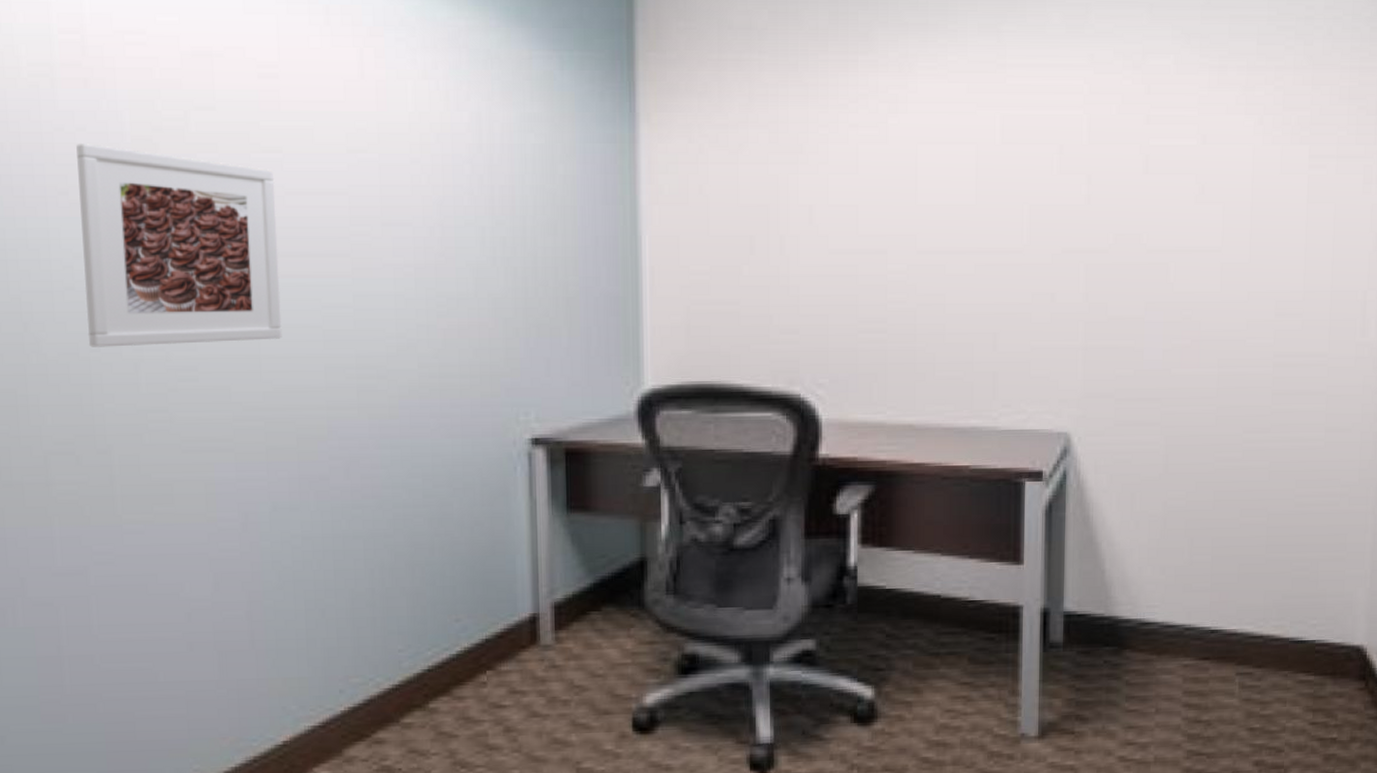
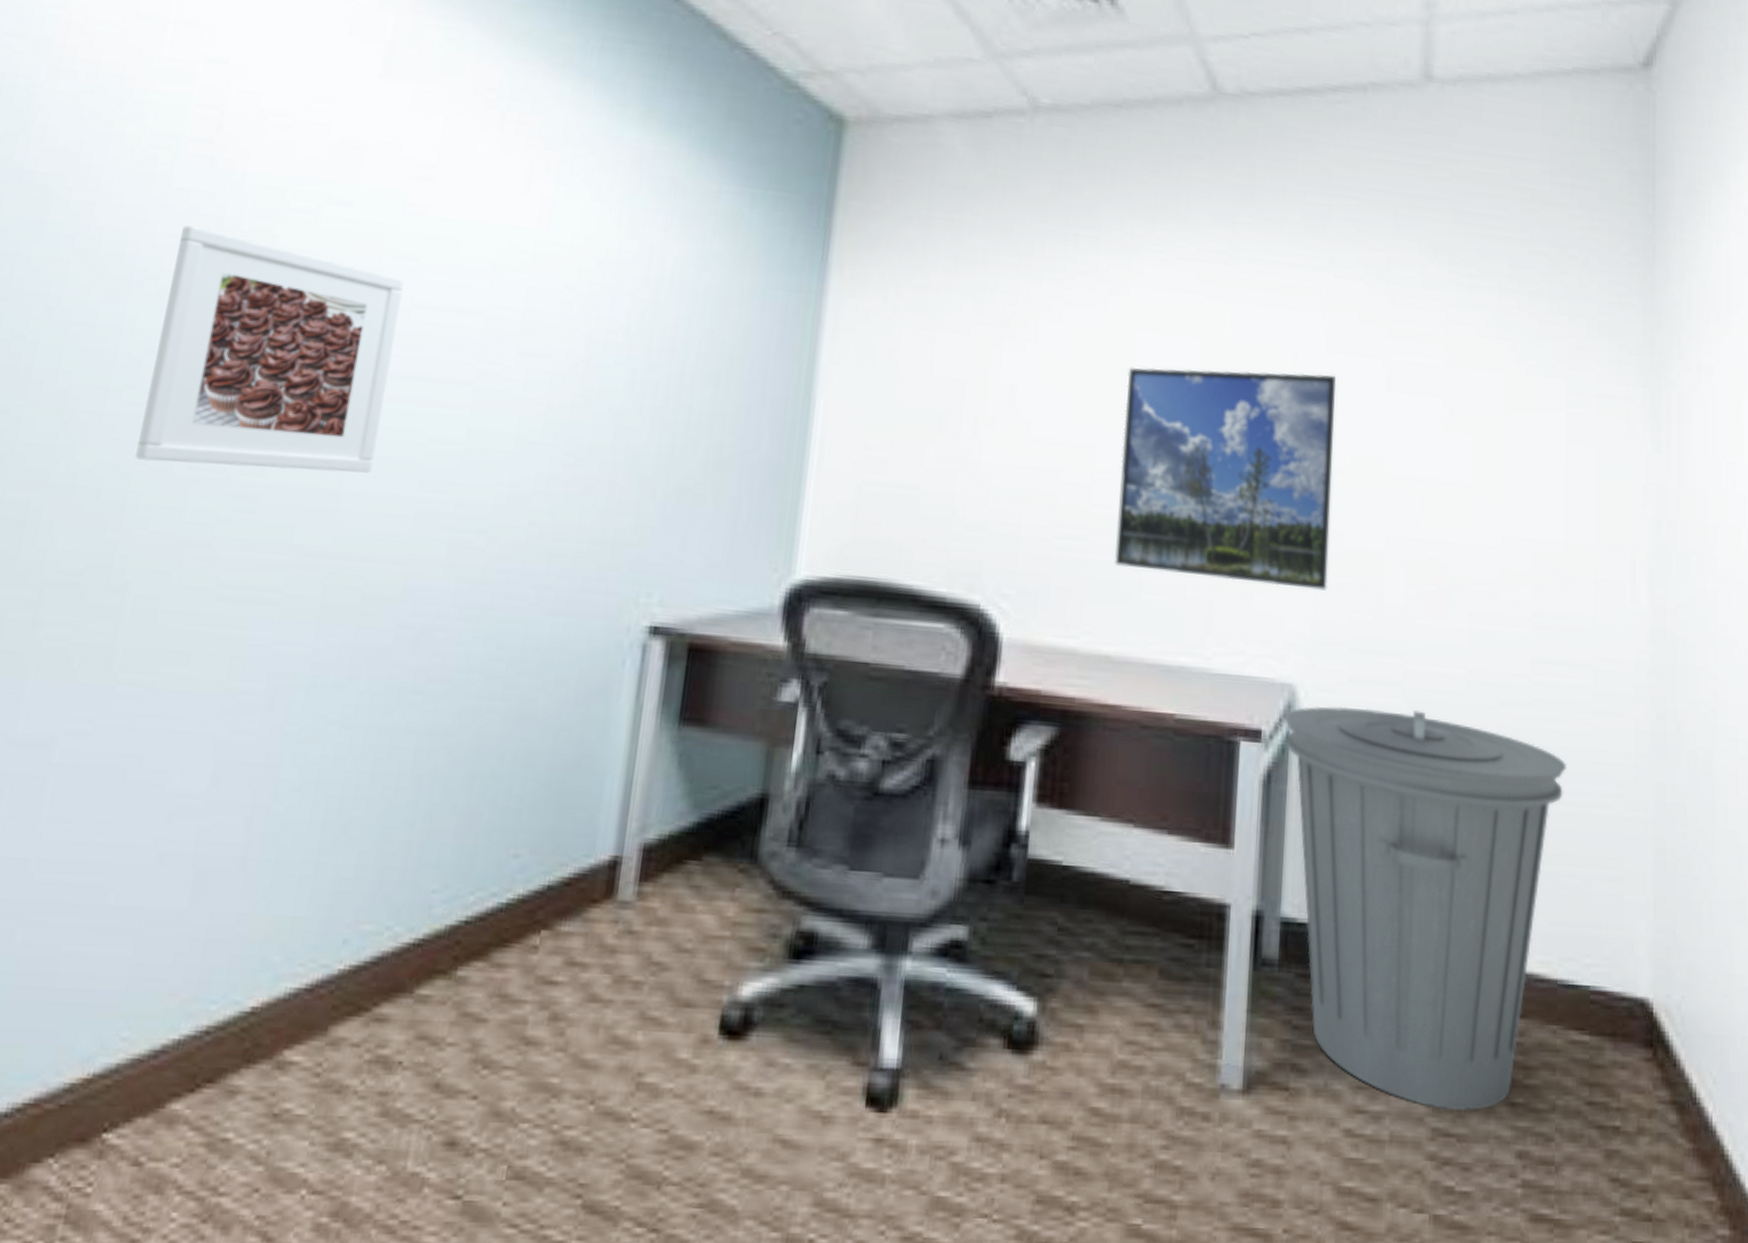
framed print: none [911,165,1099,354] -> present [1115,367,1337,590]
trash can: none [1061,443,1301,738] -> present [1283,706,1567,1112]

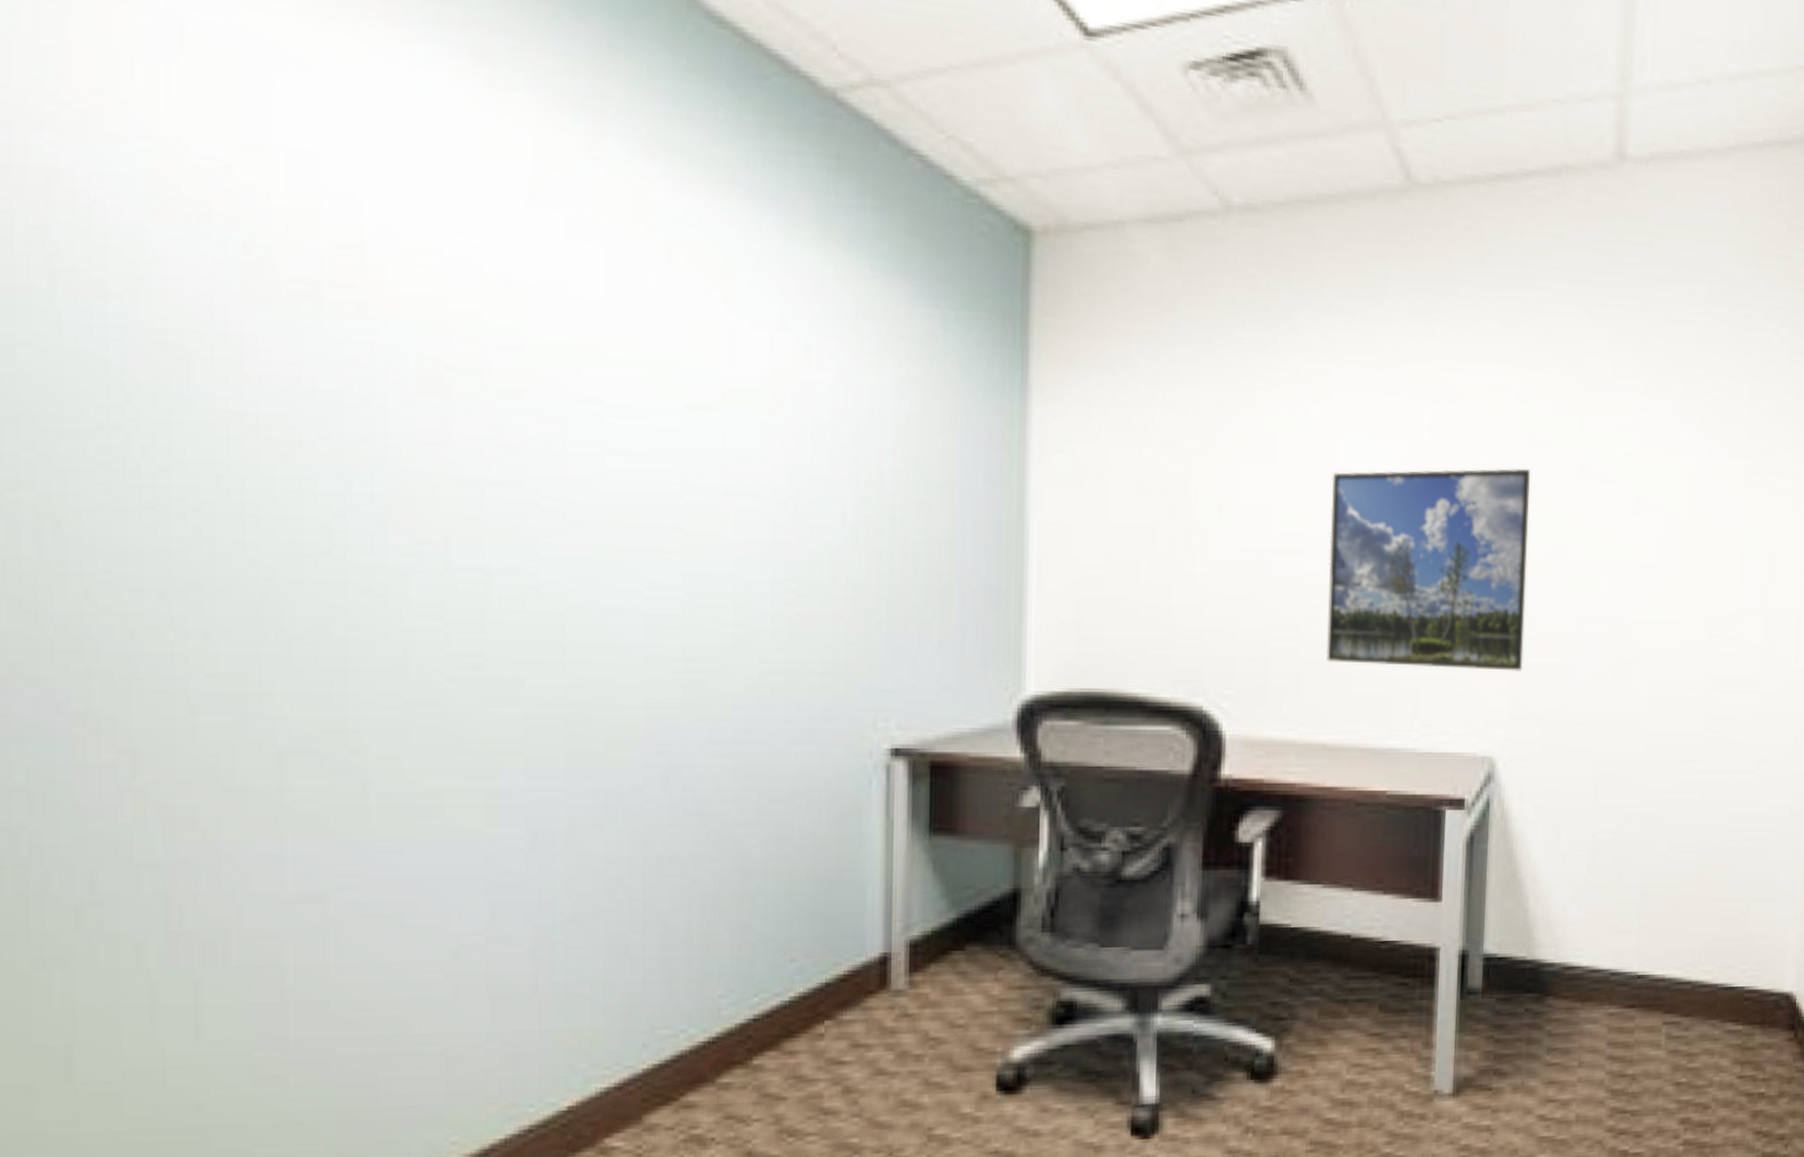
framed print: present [135,225,405,474] -> none [344,380,594,626]
trash can: present [1283,706,1567,1112] -> none [1484,772,1733,1094]

